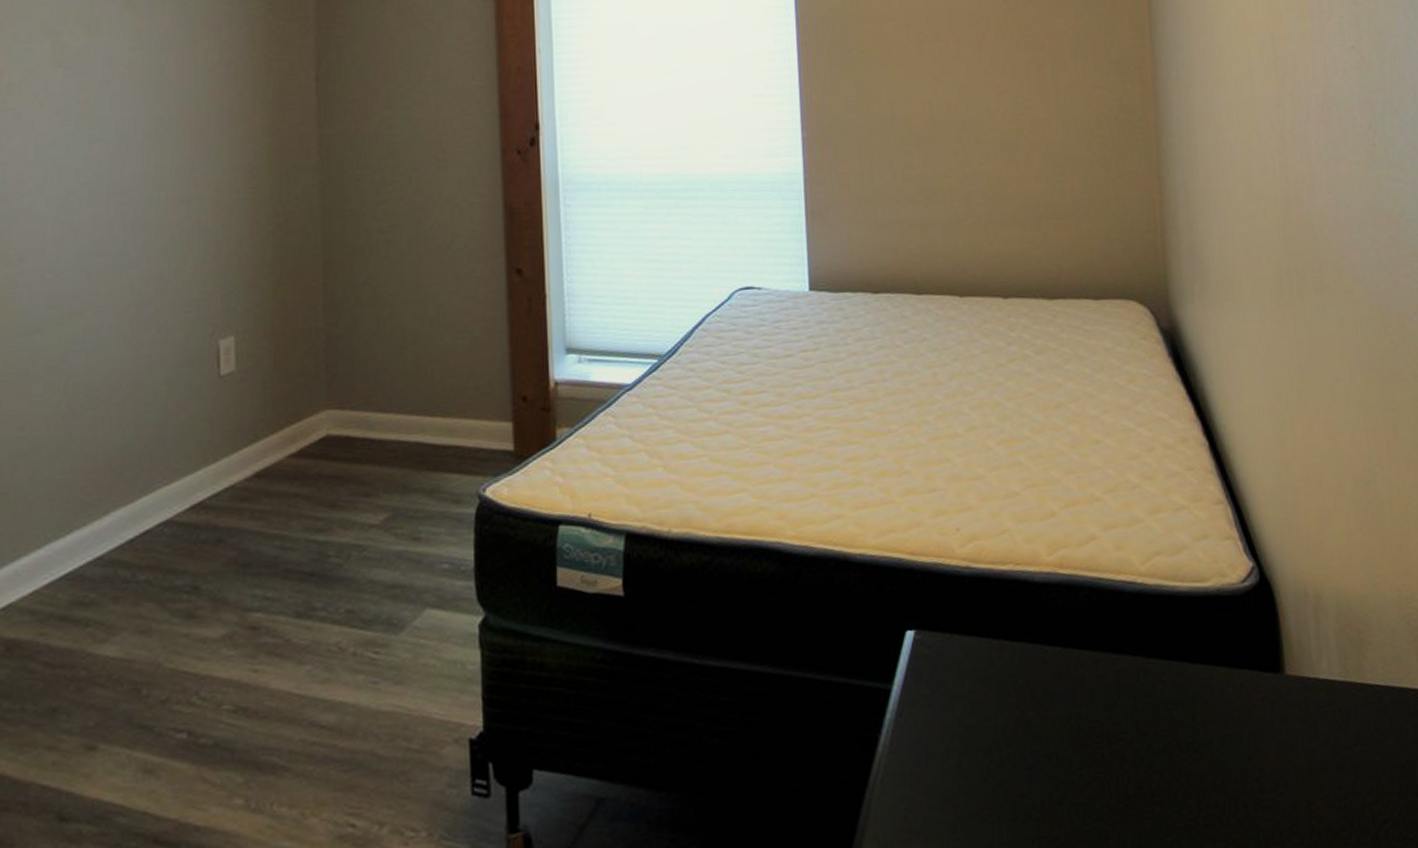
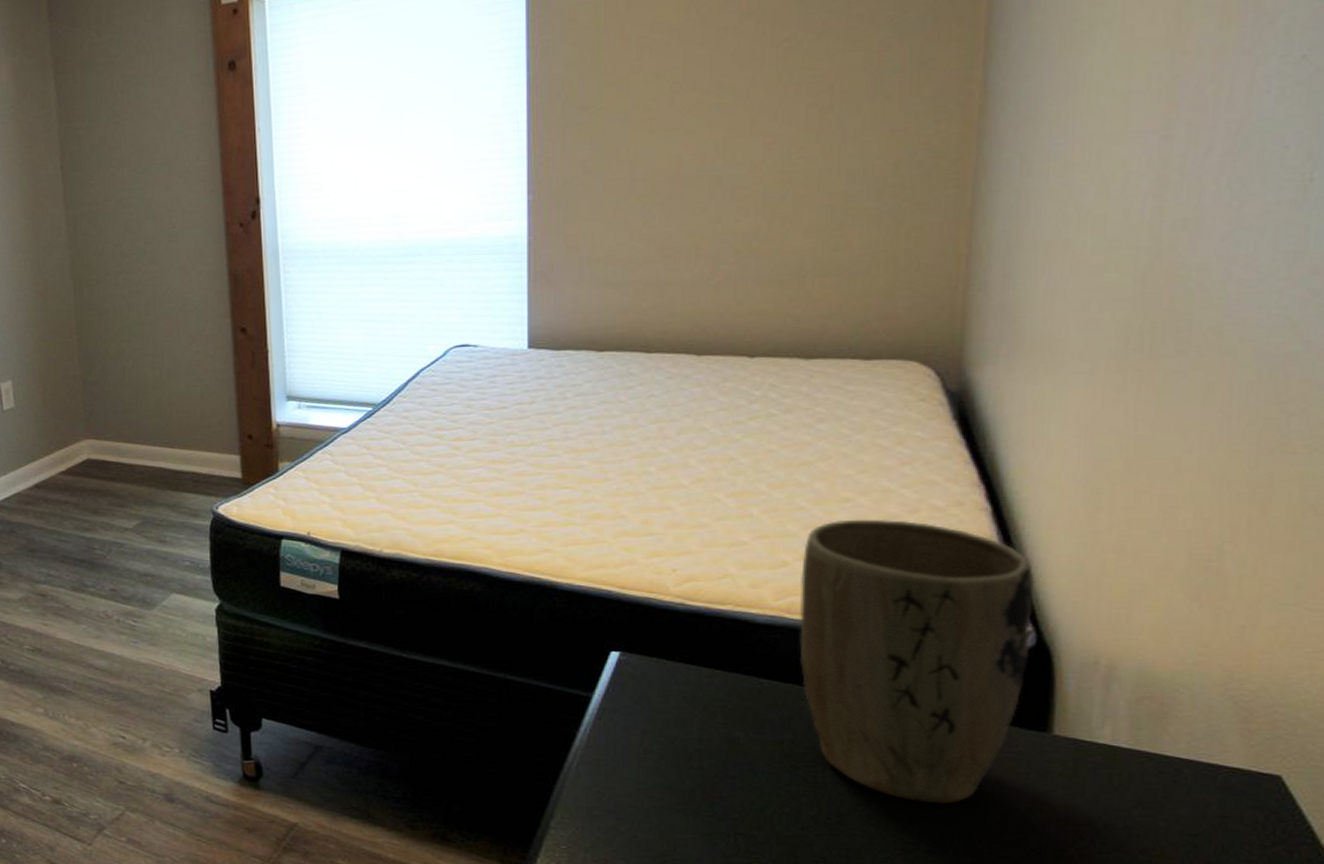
plant pot: none [1067,459,1257,769] -> present [799,518,1034,805]

